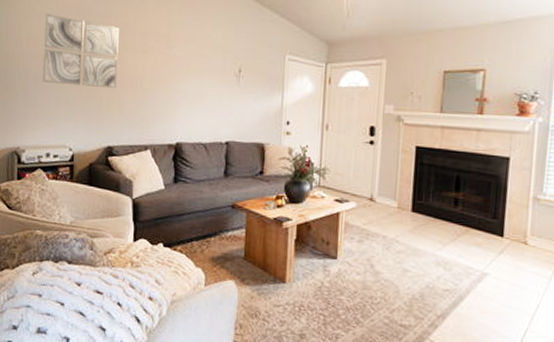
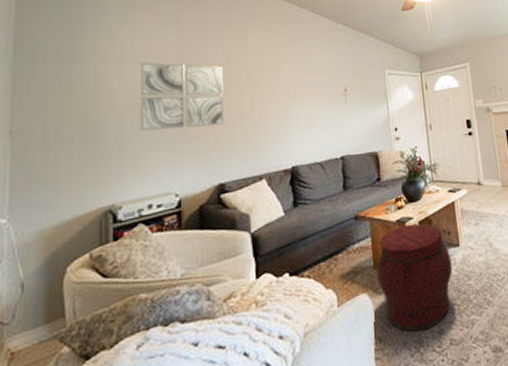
ottoman: none [246,224,326,330] -> present [376,223,453,332]

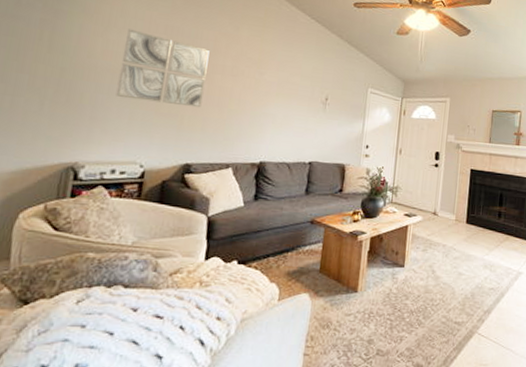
ottoman: present [376,223,453,332] -> none [320,238,394,337]

